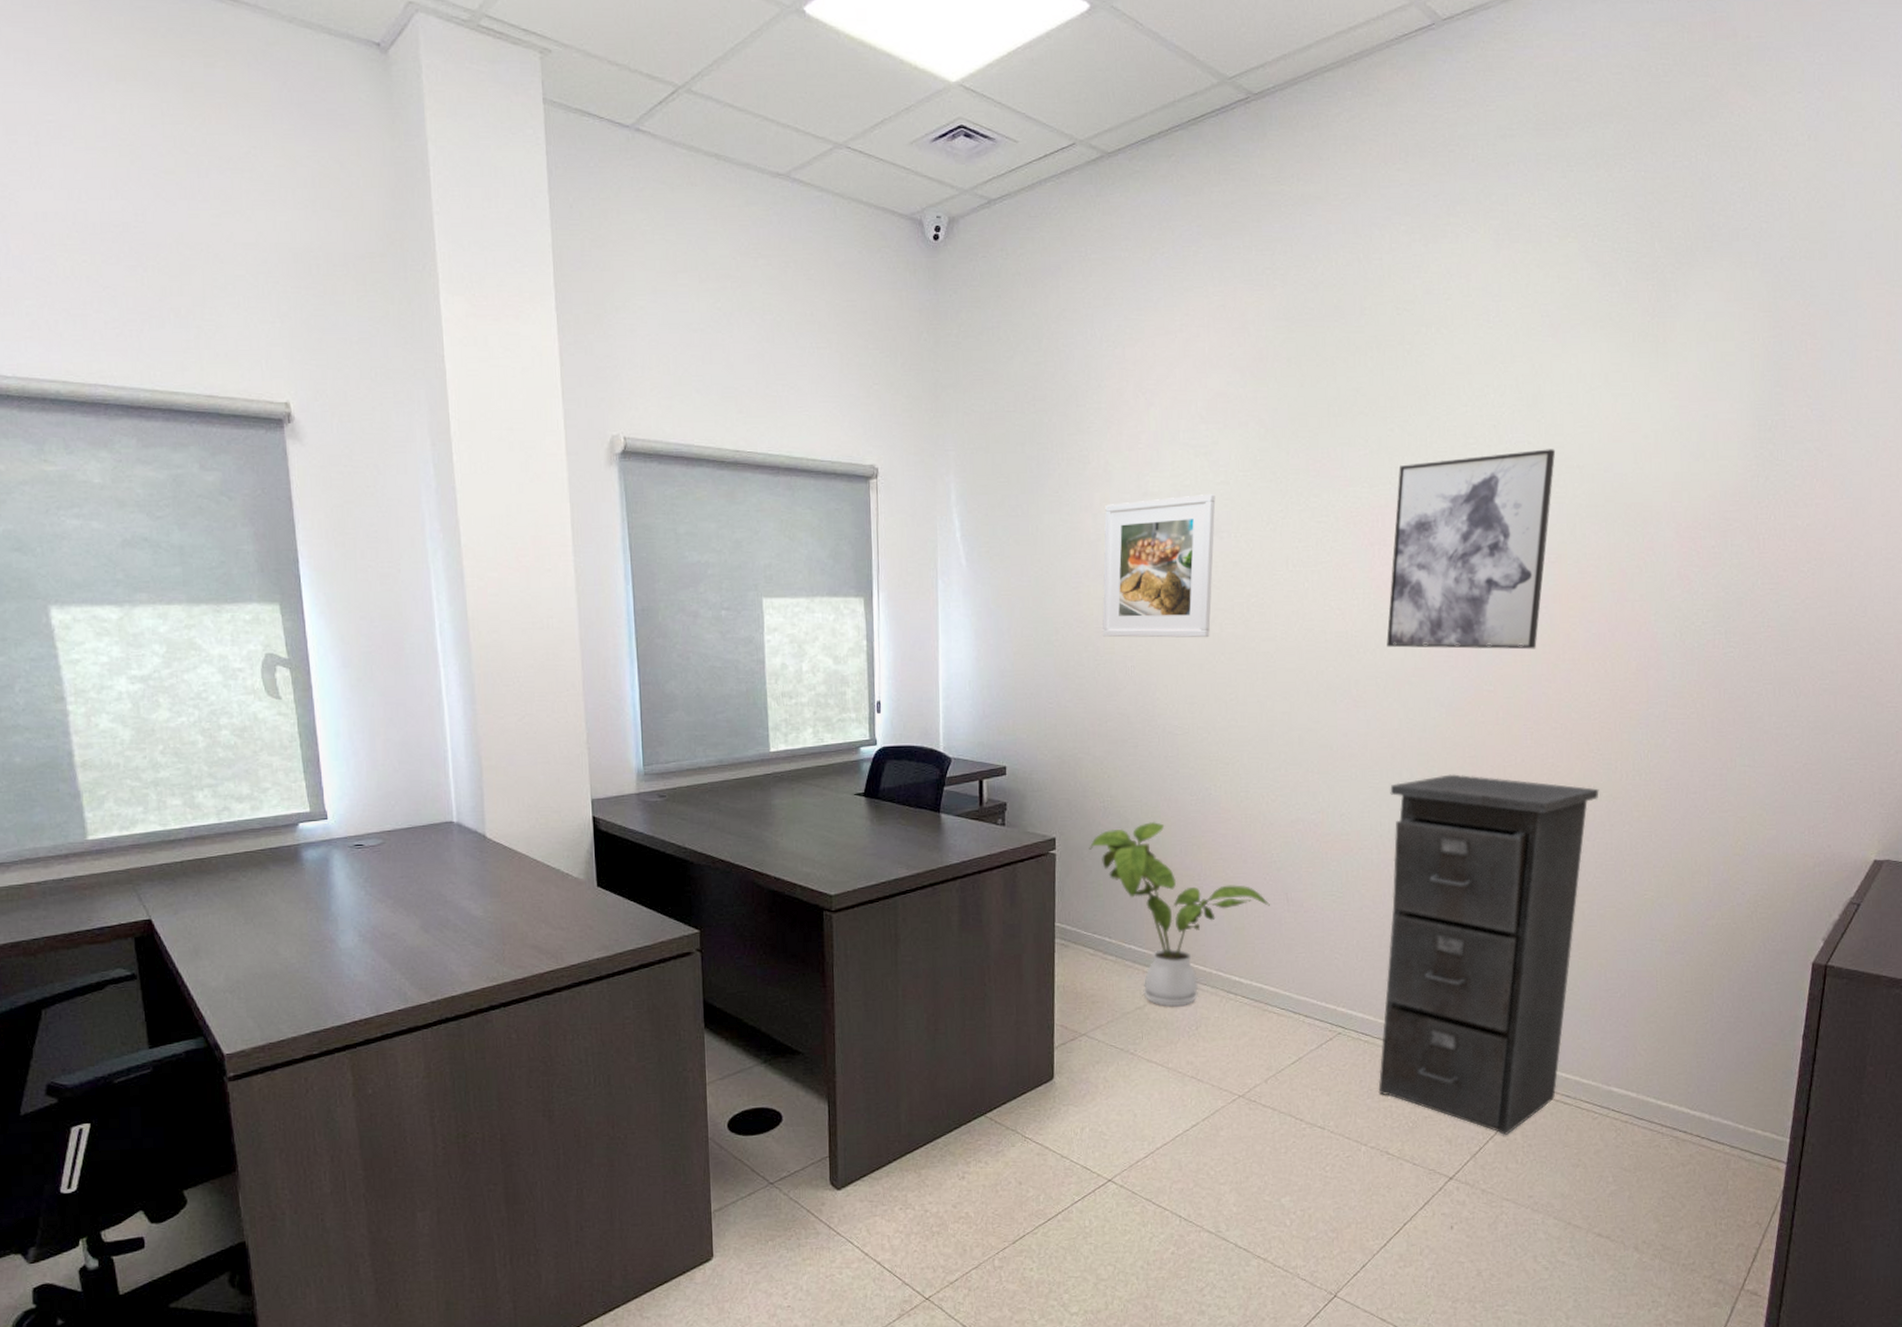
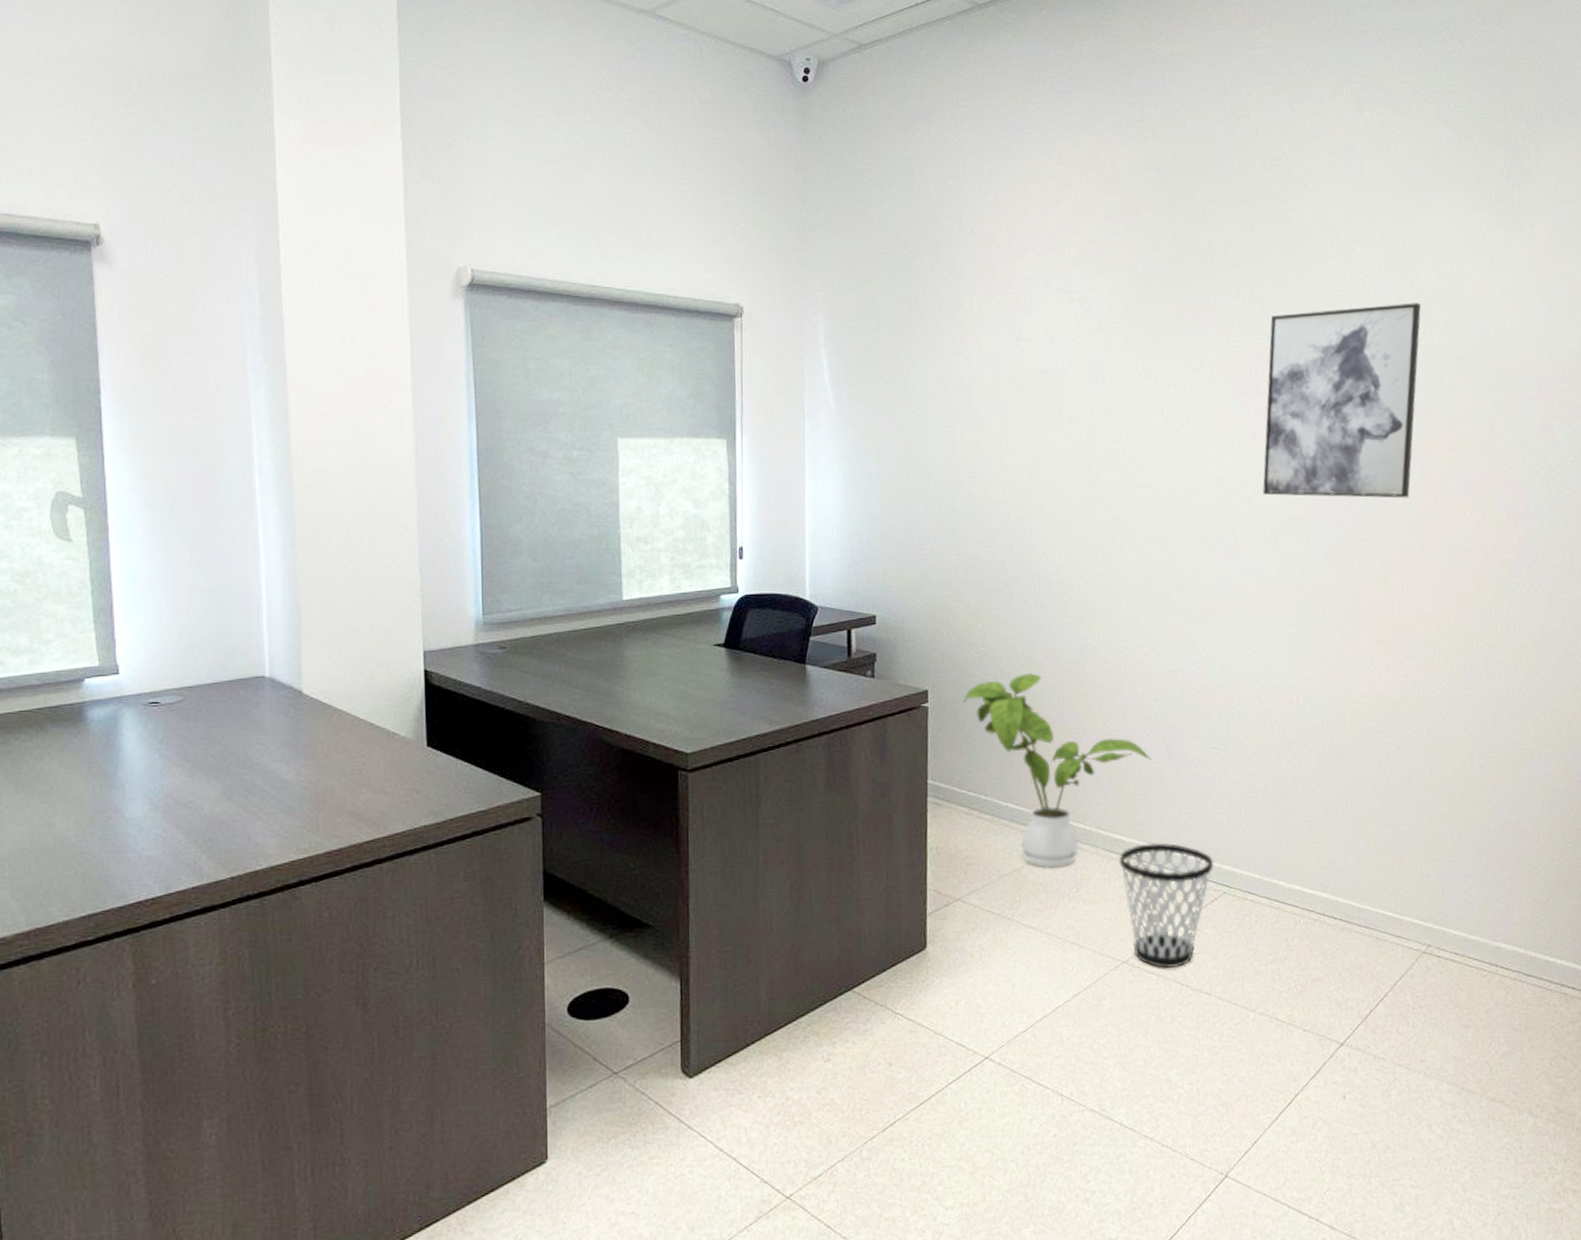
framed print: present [1102,494,1216,638] -> none [975,340,1090,484]
wastebasket: none [1237,985,1330,1103] -> present [1118,843,1214,968]
filing cabinet: present [1378,774,1599,1136] -> none [1265,623,1476,997]

